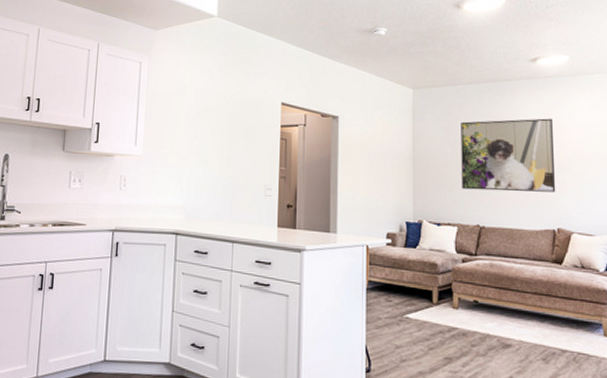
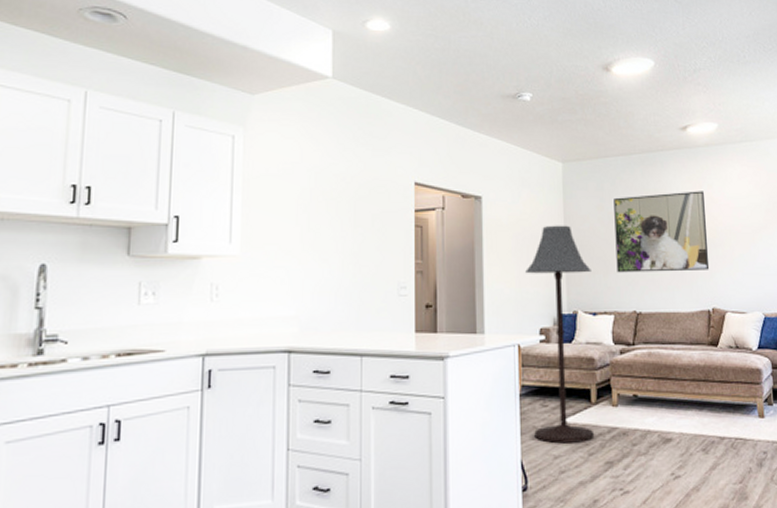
floor lamp: none [375,143,437,337] -> present [525,225,595,444]

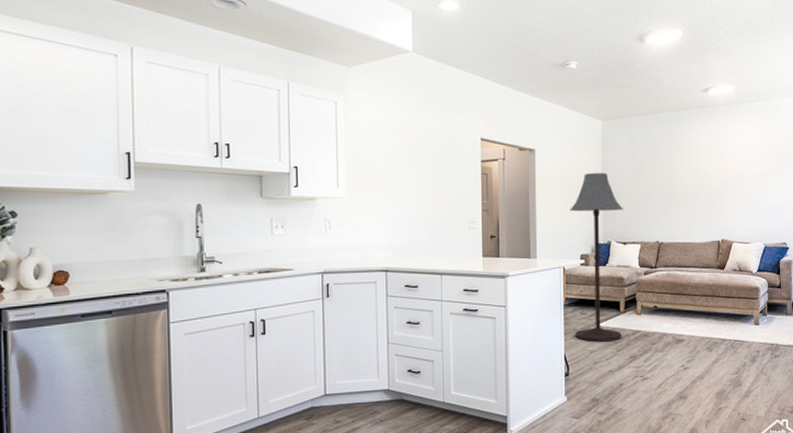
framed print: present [614,191,710,273] -> none [644,143,721,211]

